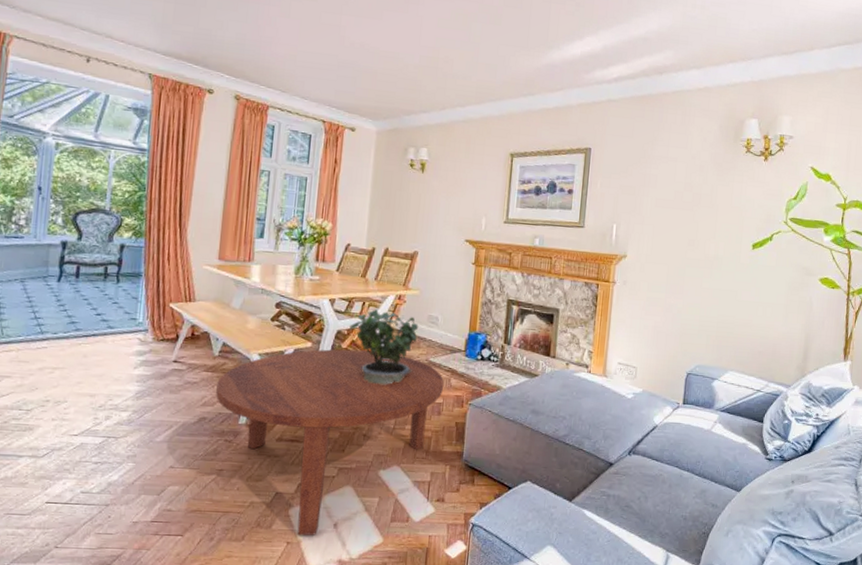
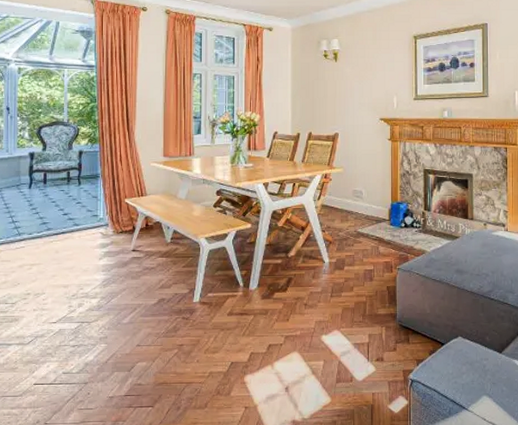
coffee table: present [216,349,444,536] -> none [171,227,372,401]
potted plant: present [349,304,419,385] -> none [283,183,345,257]

